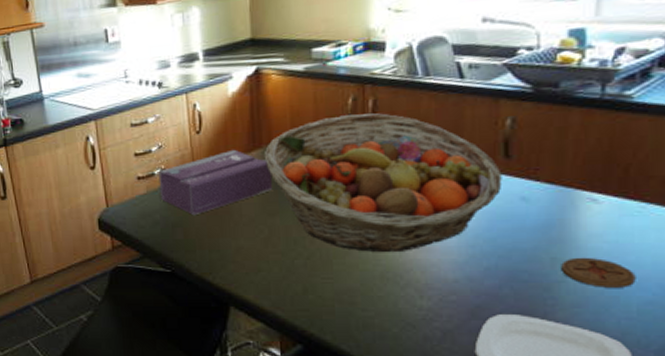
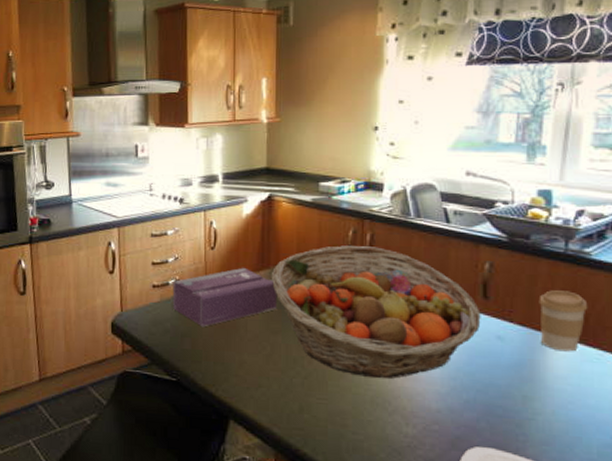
coaster: present [561,257,636,288] -> none [531,397,596,429]
coffee cup: none [569,140,629,207] -> present [538,290,588,352]

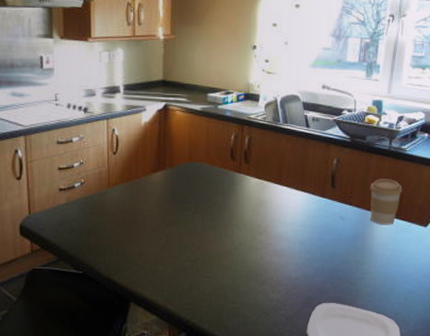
tissue box: present [172,267,278,327] -> none [78,169,172,224]
fruit basket: present [271,246,481,379] -> none [166,148,329,256]

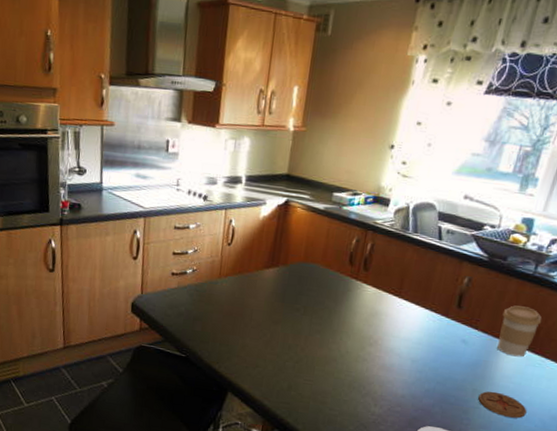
coaster: none [362,260,404,282] -> present [478,391,527,418]

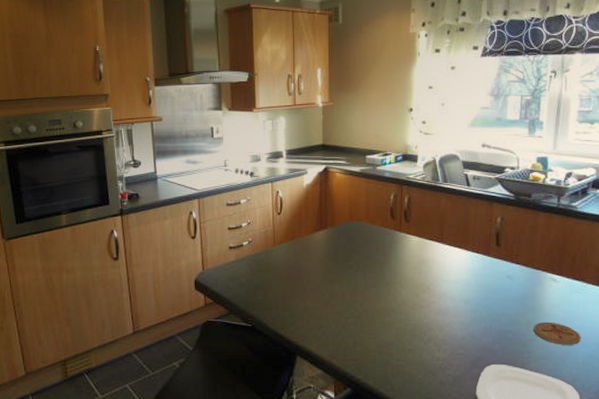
coffee cup: present [497,305,542,357] -> none [538,237,575,285]

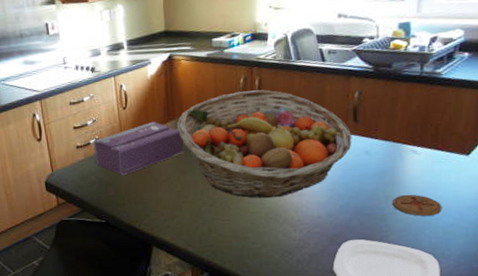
tissue box: none [246,228,334,281] -> present [93,121,184,176]
fruit basket: none [328,208,495,314] -> present [176,89,352,198]

